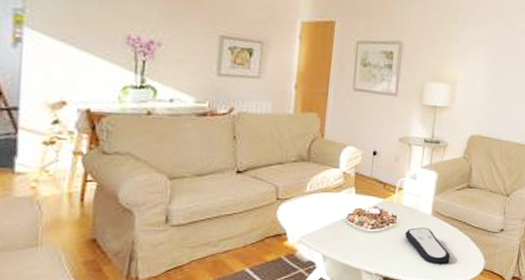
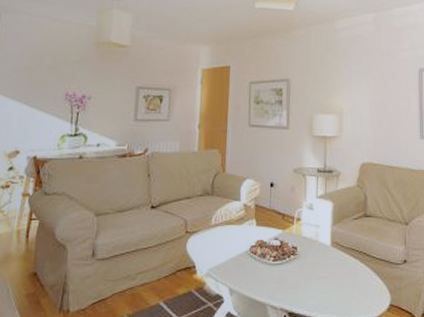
remote control: present [405,227,451,265] -> none [307,259,354,300]

